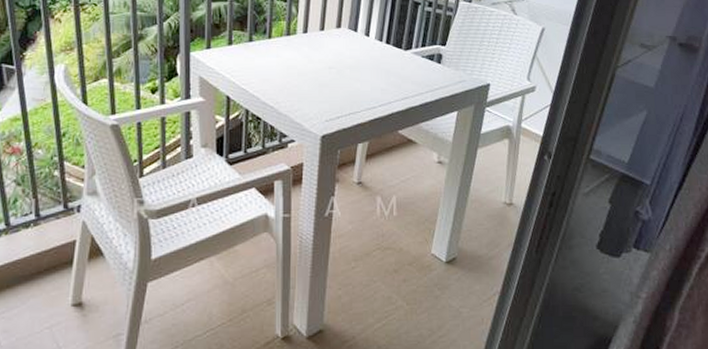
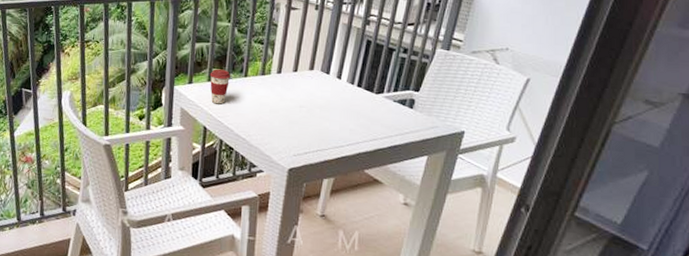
coffee cup: none [230,31,254,70] -> present [209,69,231,104]

